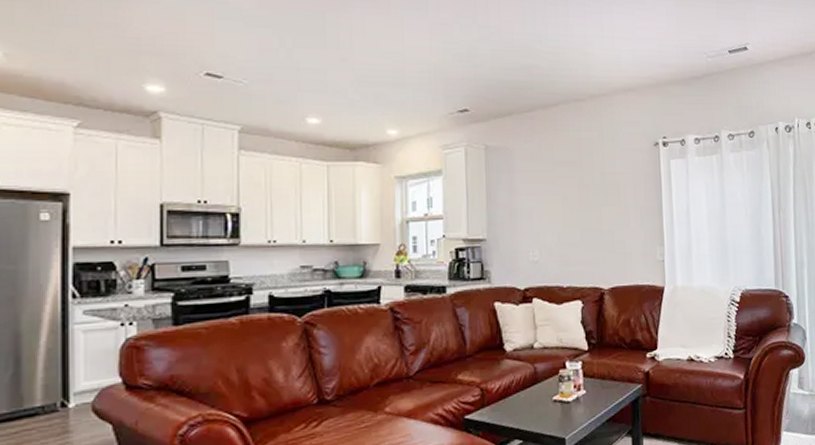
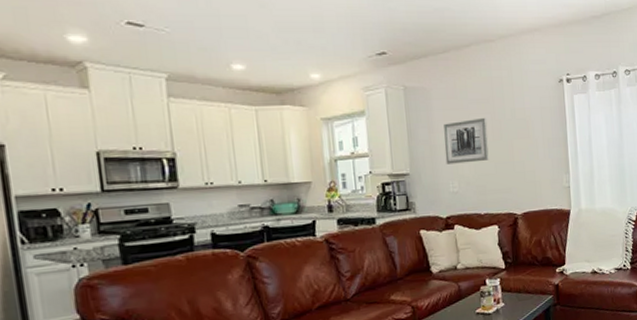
wall art: none [525,181,574,231] -> present [444,117,489,164]

